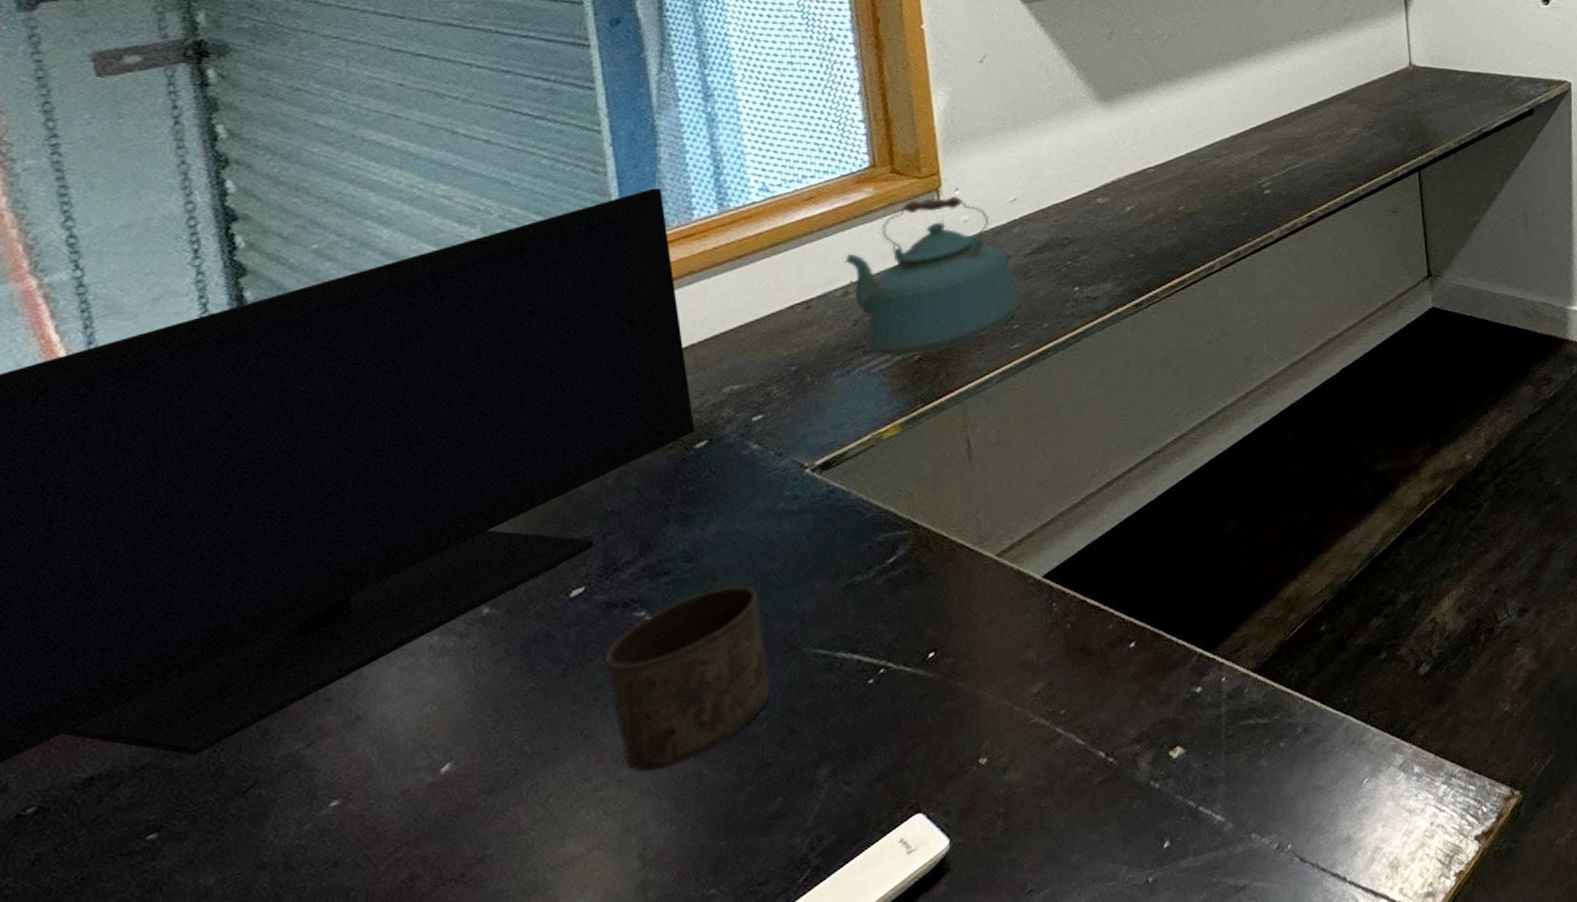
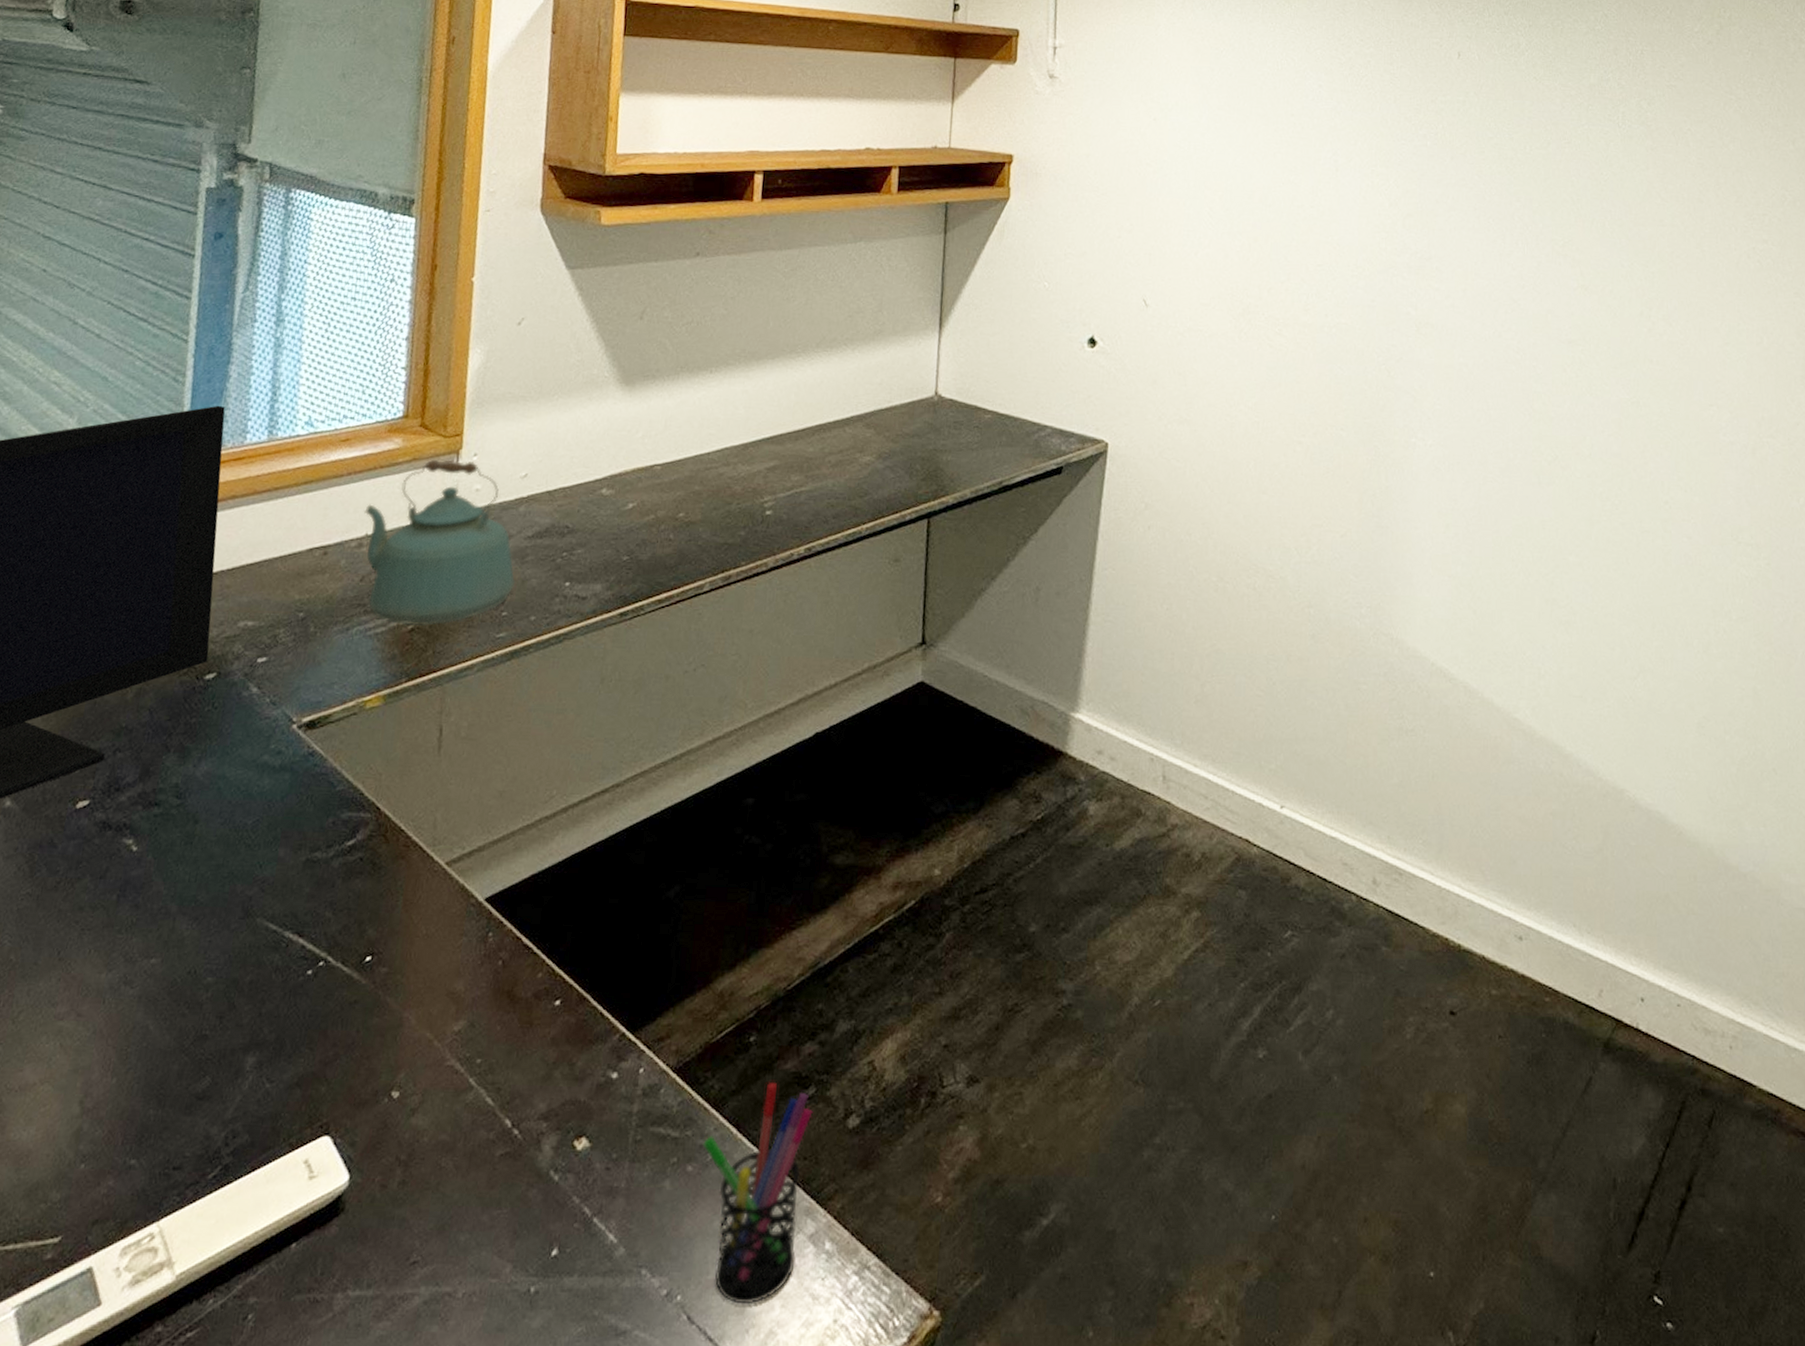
cup: present [604,584,771,772] -> none [88,832,230,1014]
pen holder: none [1291,657,1390,836] -> present [703,1083,813,1305]

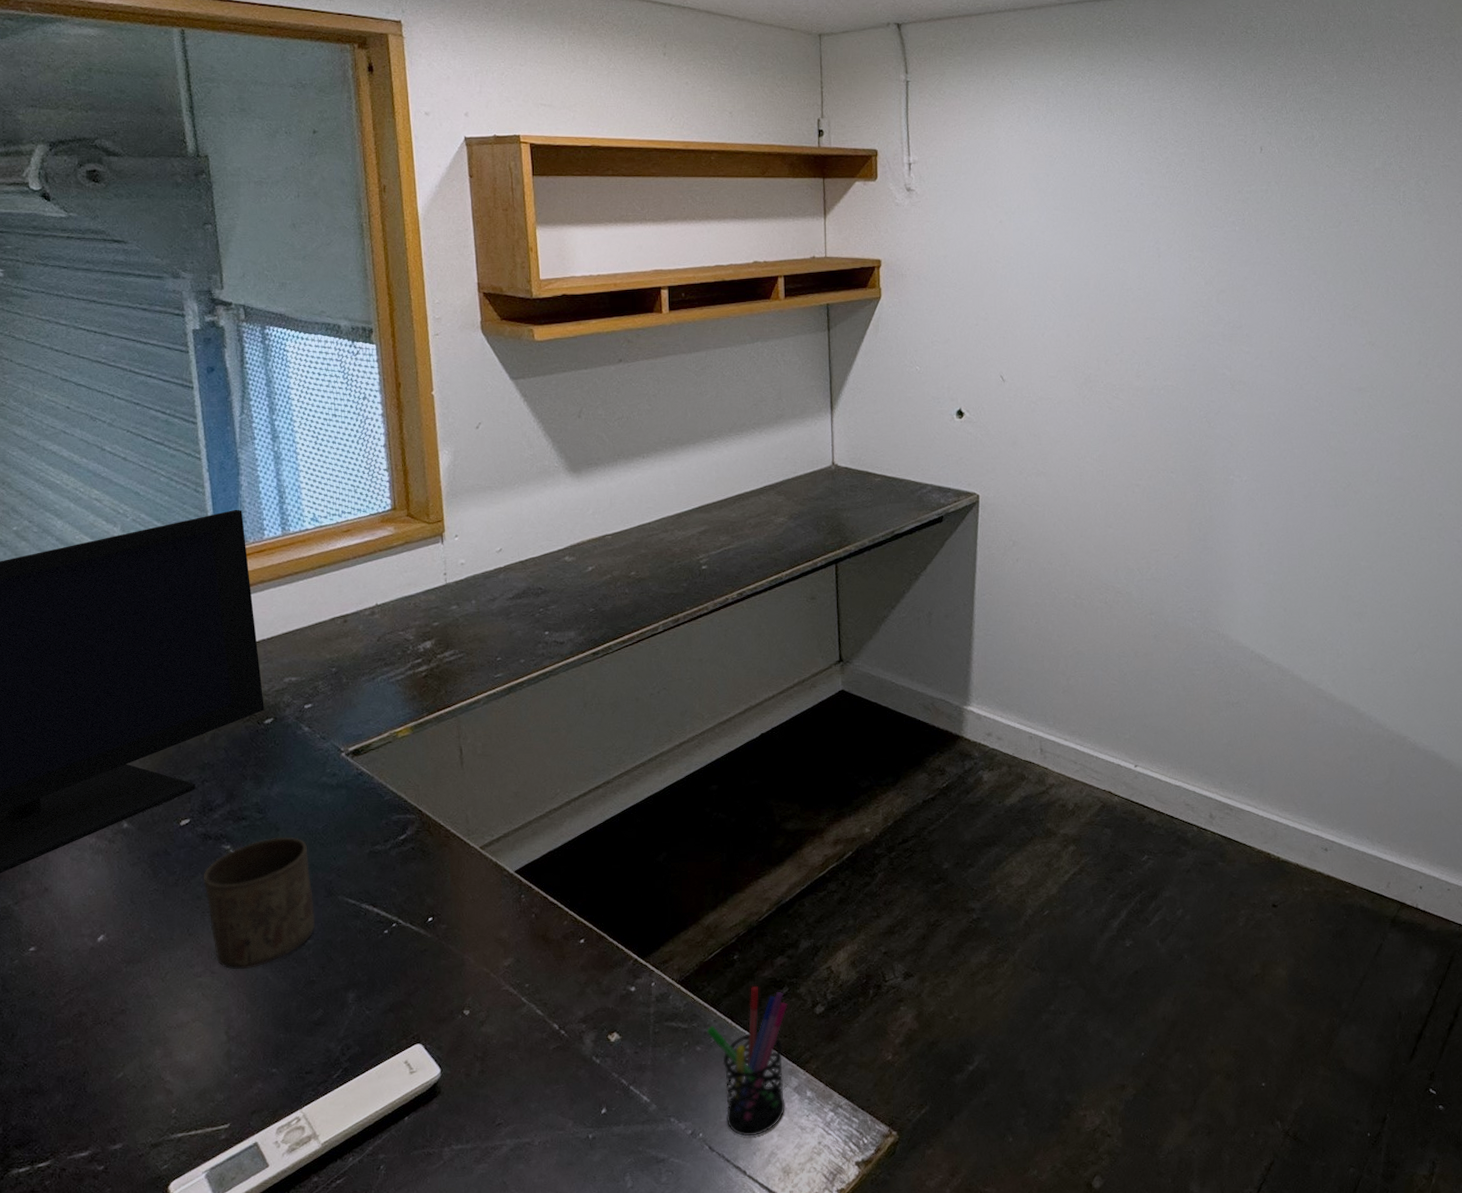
cup: none [88,832,230,1014] -> present [203,837,316,970]
kettle: present [363,459,516,626] -> none [371,541,504,672]

